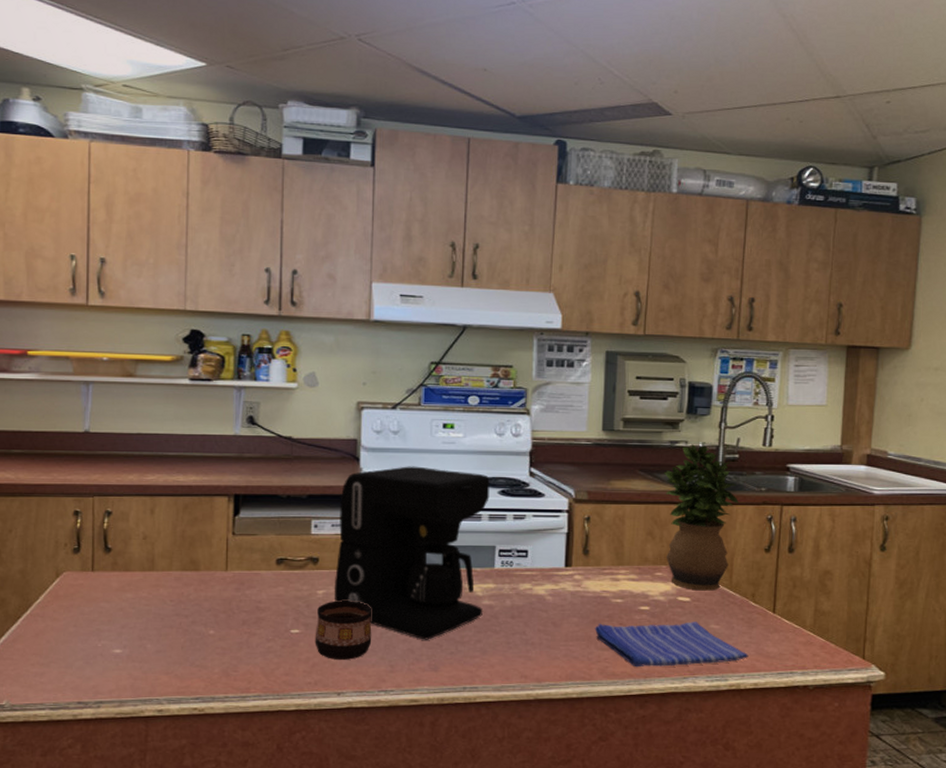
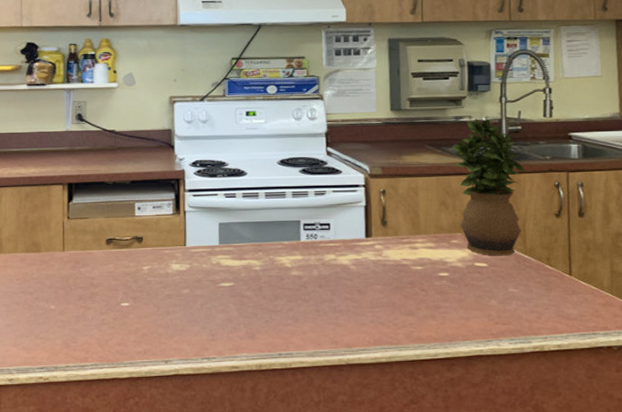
cup: present [315,600,372,660] -> none [142,275,193,330]
coffee maker: present [334,466,490,640] -> none [157,151,292,310]
dish towel: present [594,622,749,668] -> none [397,286,549,332]

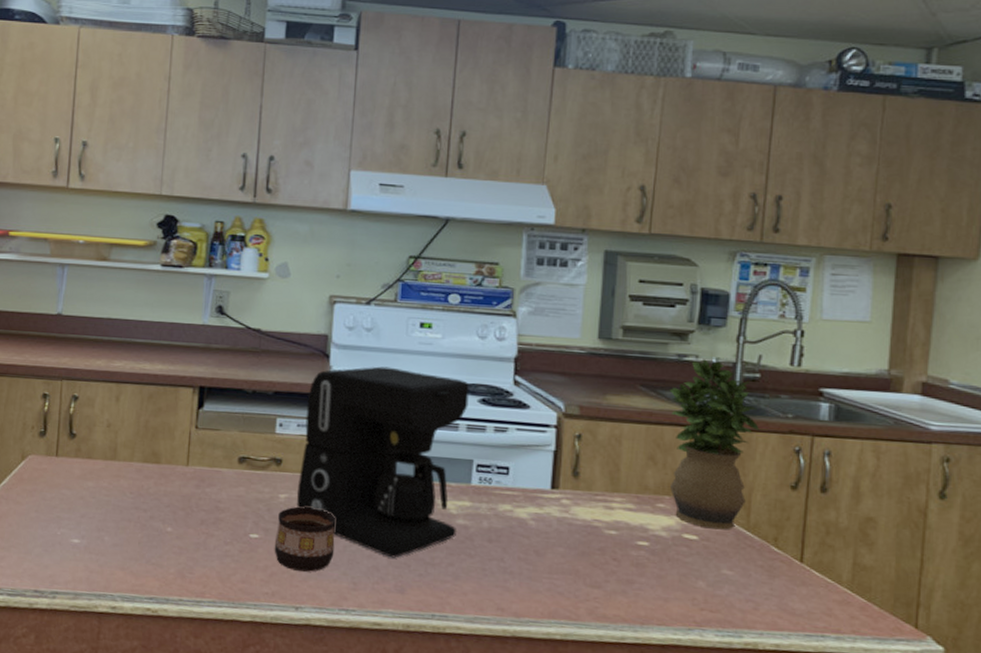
cup: none [142,275,193,330] -> present [274,506,336,572]
coffee maker: none [157,151,292,310] -> present [296,366,469,558]

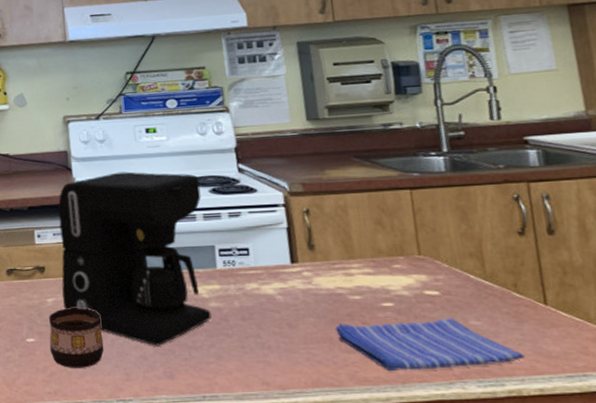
dish towel: none [583,556,769,616] -> present [334,318,525,372]
potted plant: present [669,359,759,530] -> none [382,125,478,283]

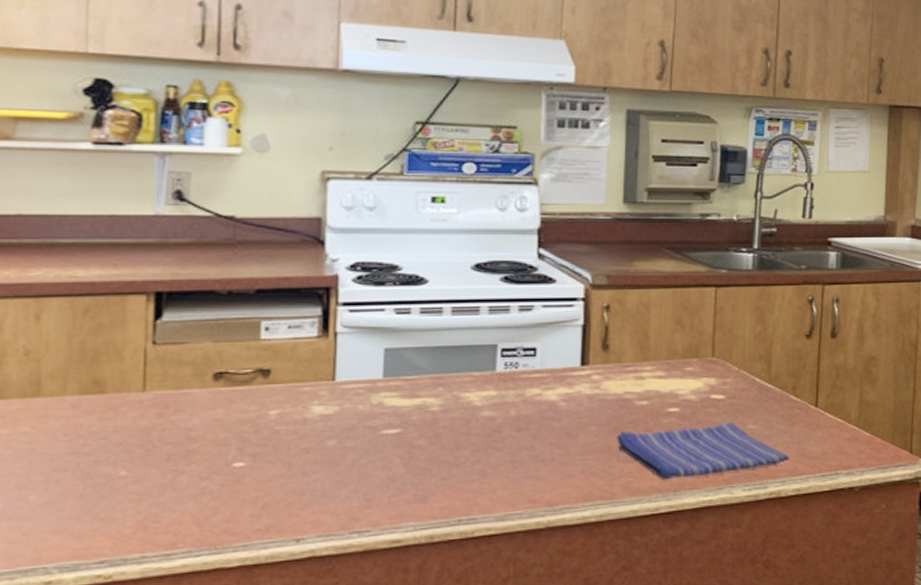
cup: present [49,308,104,368] -> none [265,421,342,498]
coffee maker: present [58,171,212,346] -> none [291,250,490,465]

